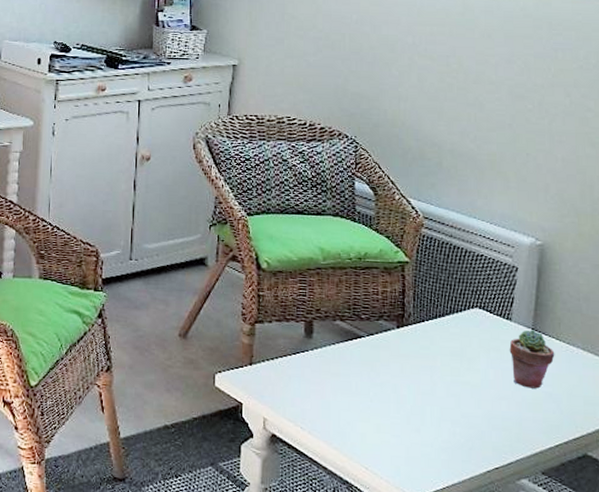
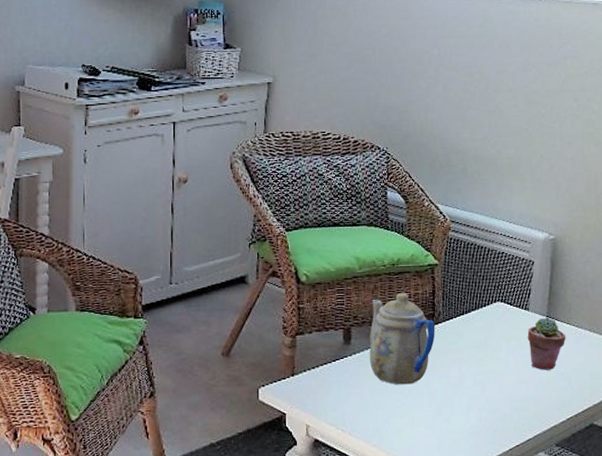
teapot: none [332,289,405,388] -> present [369,293,435,385]

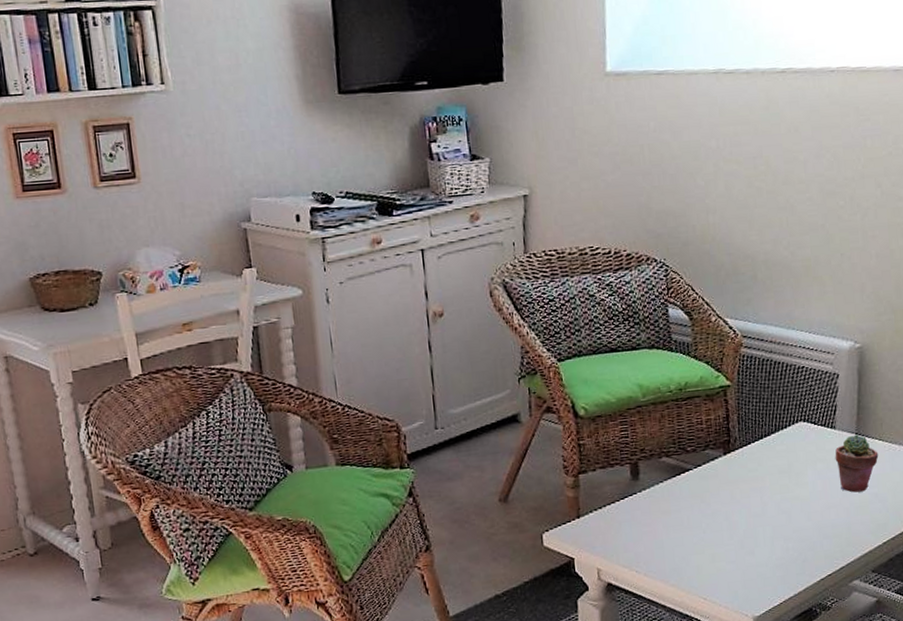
teapot: present [369,293,435,385] -> none [659,419,732,520]

